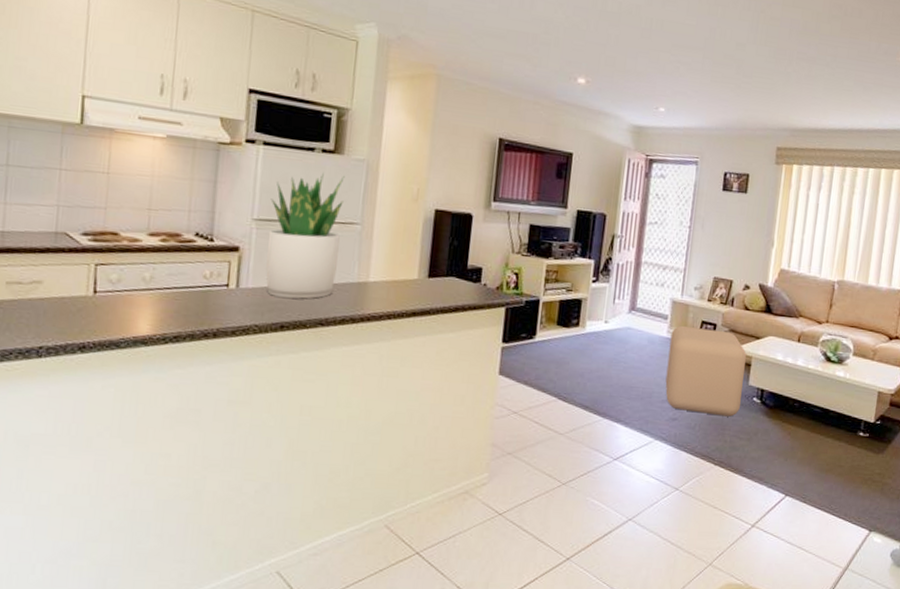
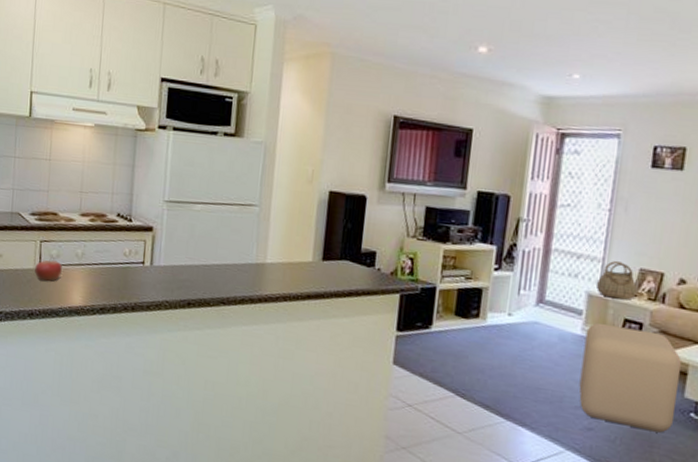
fruit: none [87,282,126,310] -> present [35,257,63,282]
planter: present [266,172,345,299] -> none [175,155,244,279]
basket: none [678,270,712,305] -> present [595,260,638,300]

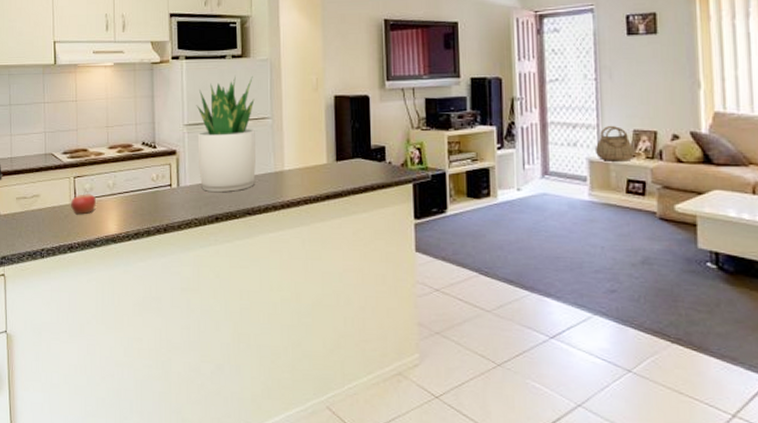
planter: none [175,155,244,279] -> present [196,76,256,193]
cube: present [579,322,681,433] -> none [593,186,691,286]

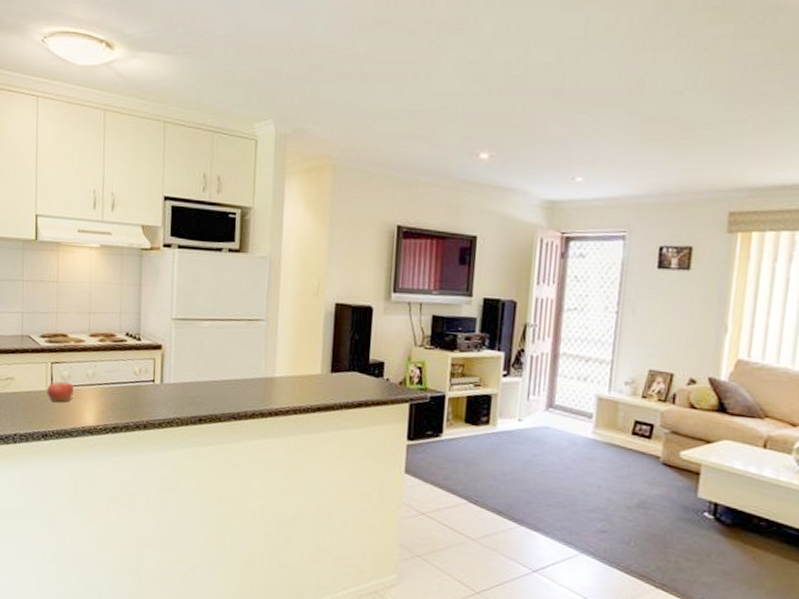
planter: present [196,76,256,193] -> none [184,271,250,394]
basket: present [594,125,635,161] -> none [605,362,647,402]

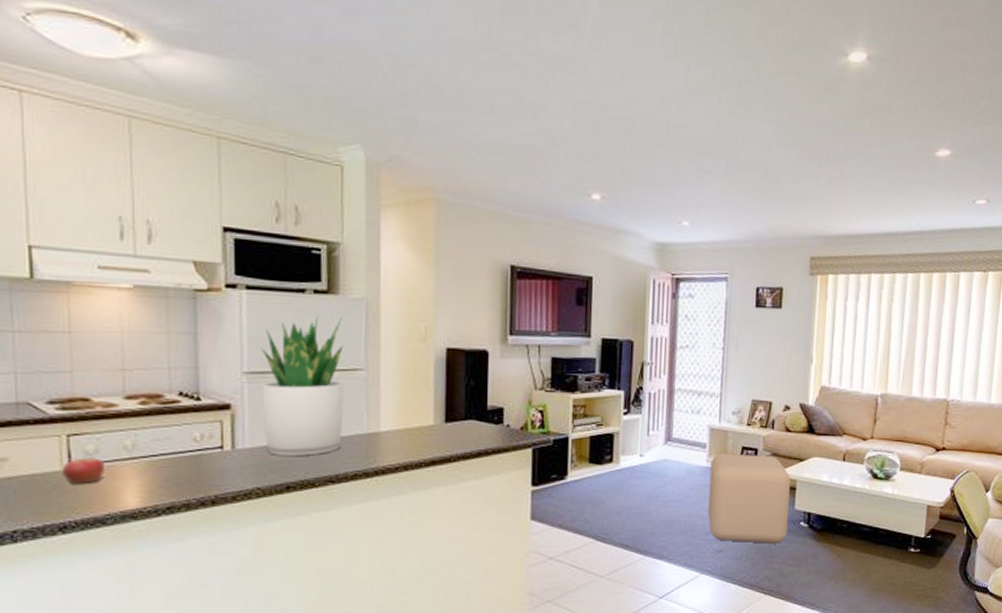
planter: none [184,271,250,394] -> present [261,316,344,457]
cube: none [591,425,694,533] -> present [708,453,790,544]

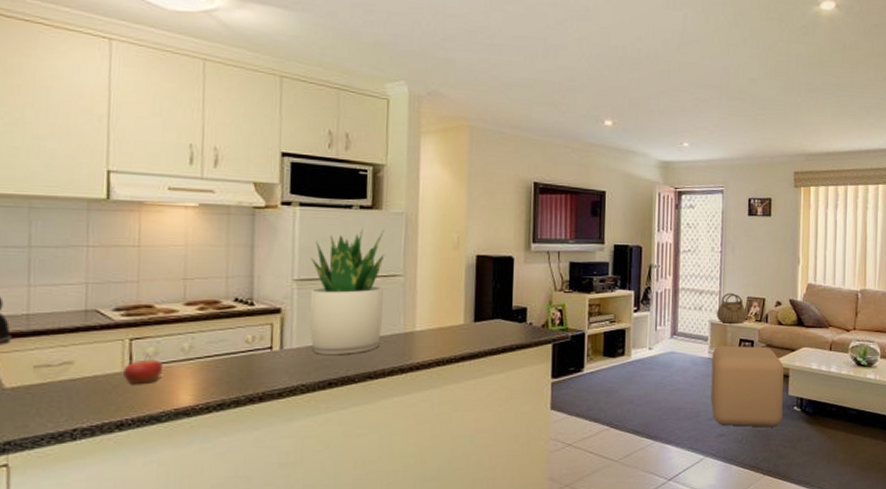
basket: none [716,394,751,430] -> present [716,292,747,324]

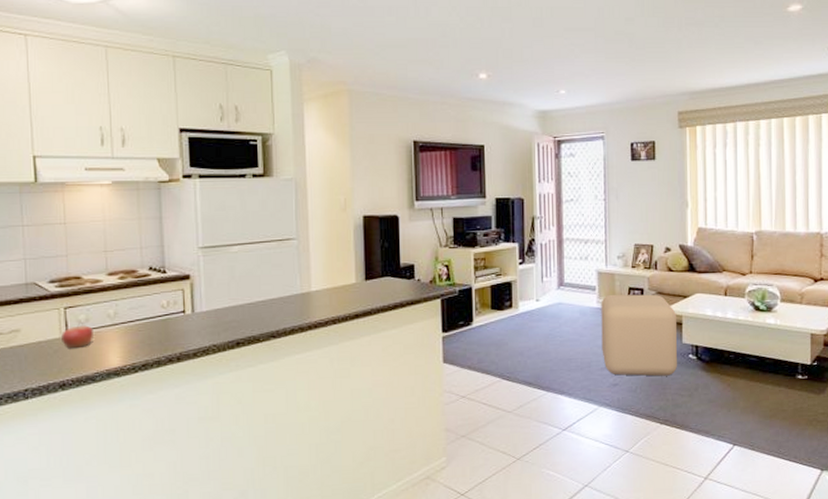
planter: present [309,228,385,356] -> none [212,196,280,317]
basket: present [716,292,747,324] -> none [602,240,635,272]

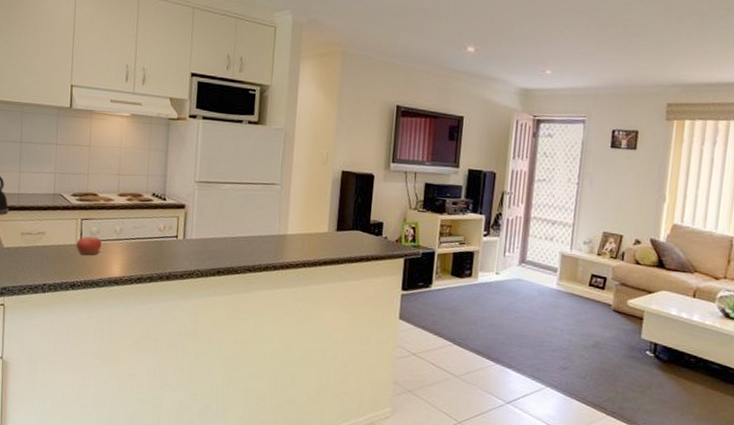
cube: present [601,294,677,376] -> none [555,278,638,369]

